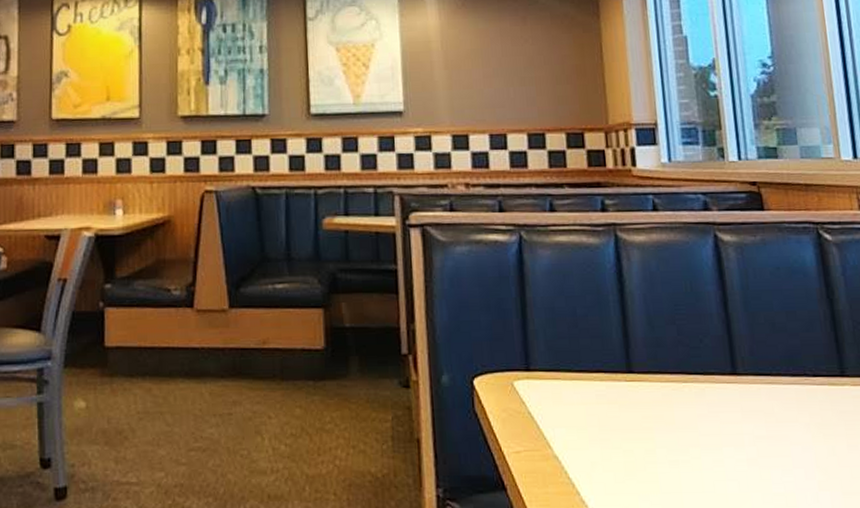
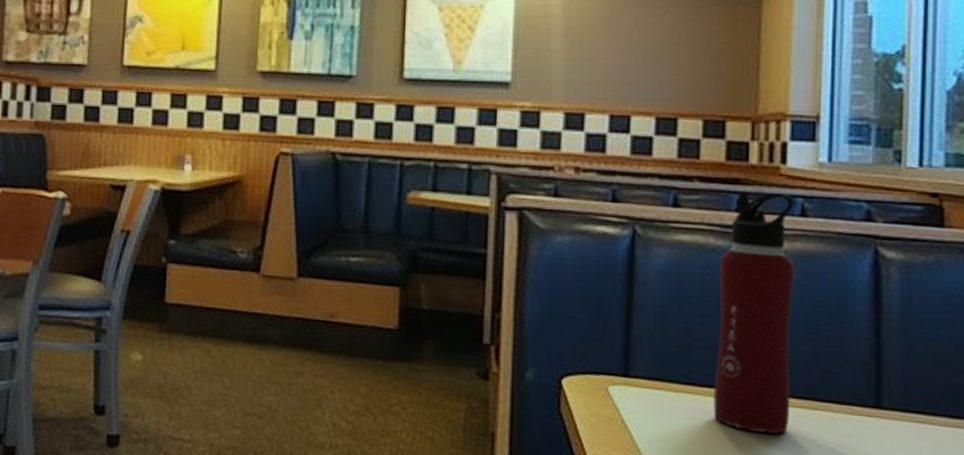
water bottle: none [593,192,666,408] -> present [713,191,795,434]

